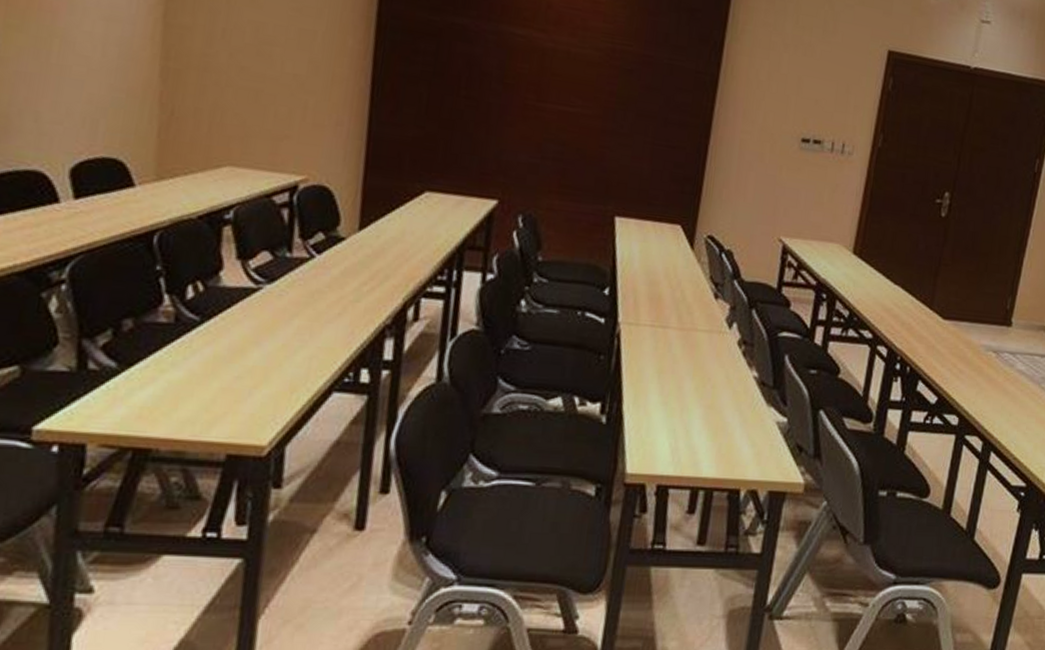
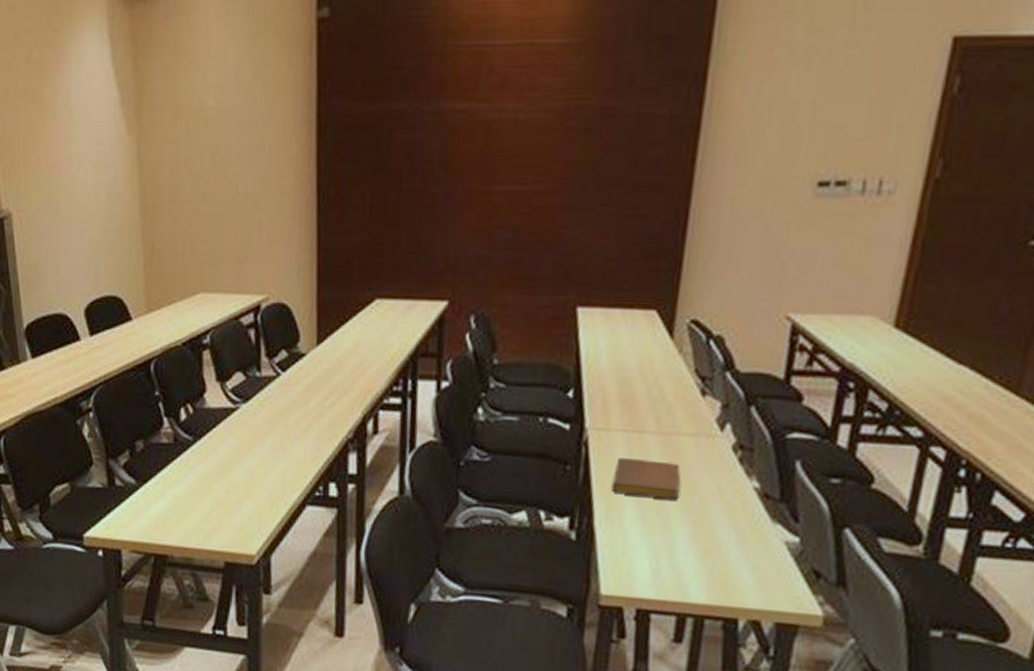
notebook: none [638,349,697,387] -> present [611,457,681,500]

